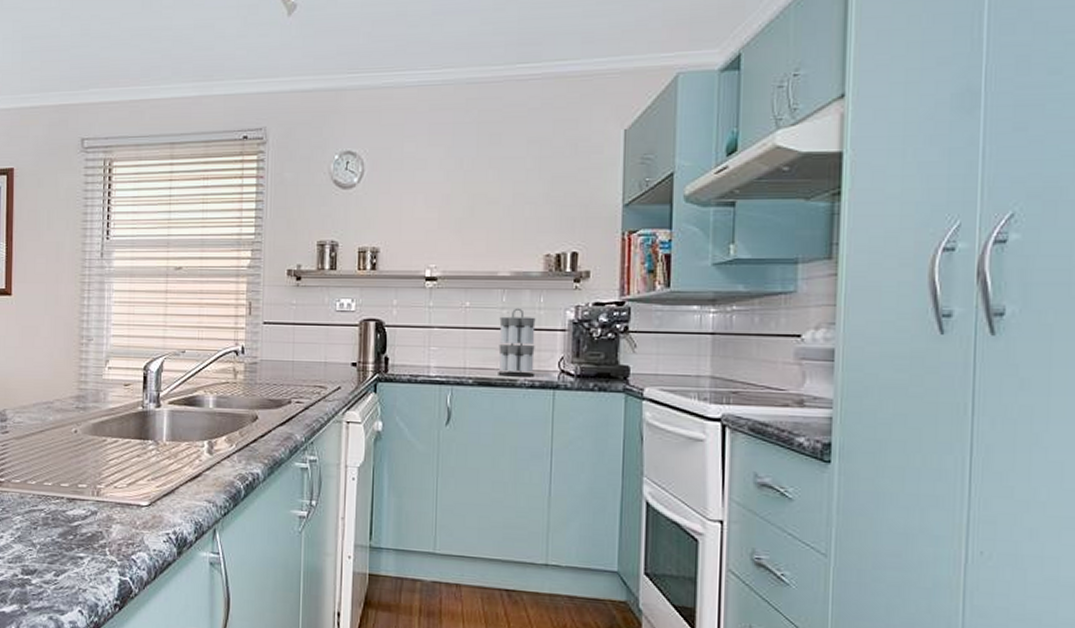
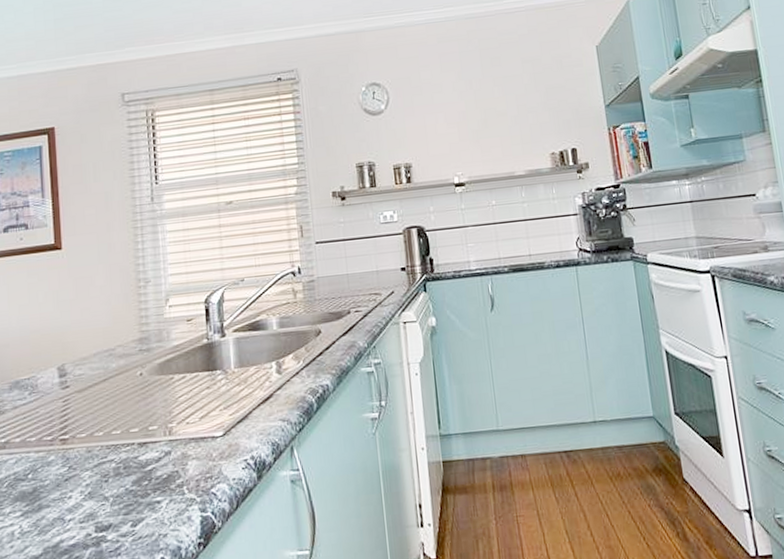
spice rack: present [498,307,536,379] -> none [522,200,559,262]

